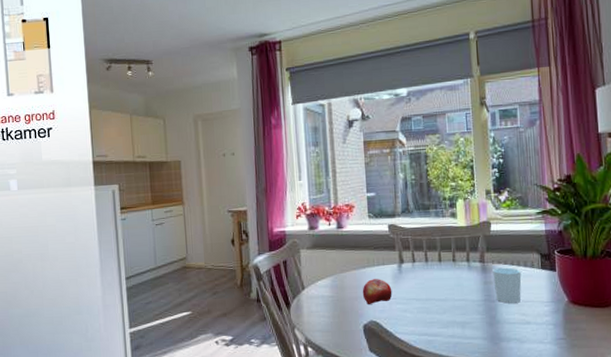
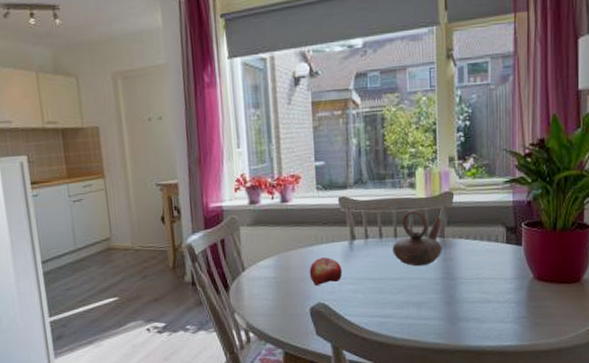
teapot: none [437,236,483,289] -> present [392,209,442,267]
cup: present [492,267,522,304] -> none [453,242,484,281]

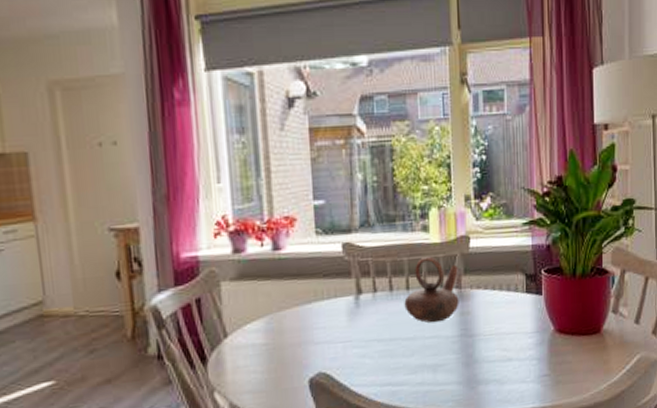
fruit: present [309,257,343,285] -> none [307,316,347,351]

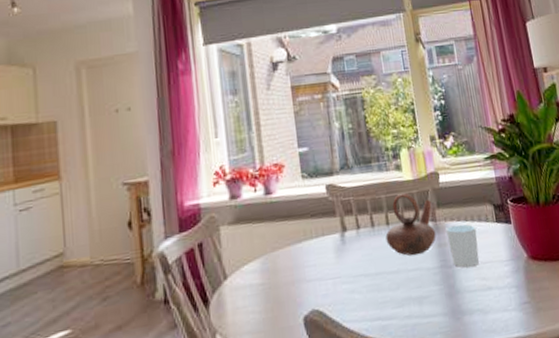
cup: none [471,293,504,338] -> present [446,224,479,268]

